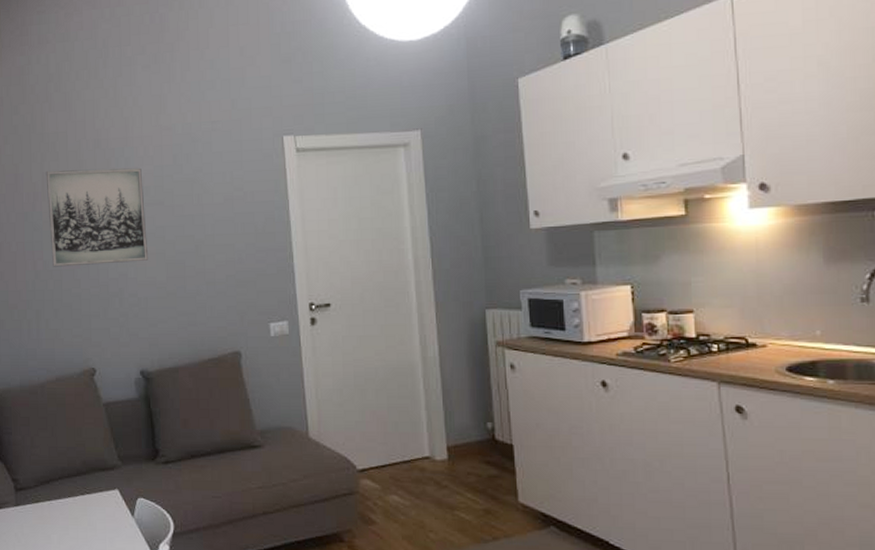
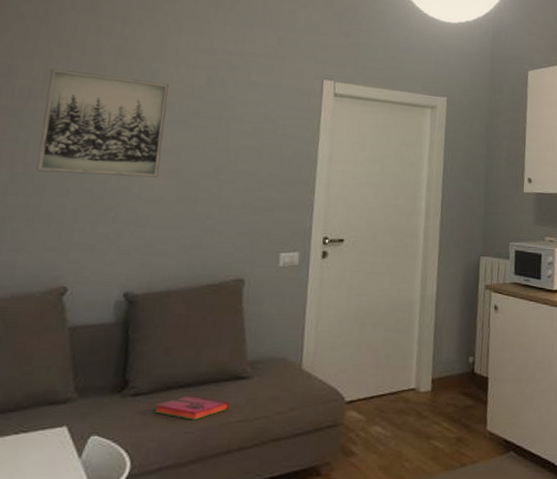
hardback book: none [184,462,248,486] -> present [154,395,230,420]

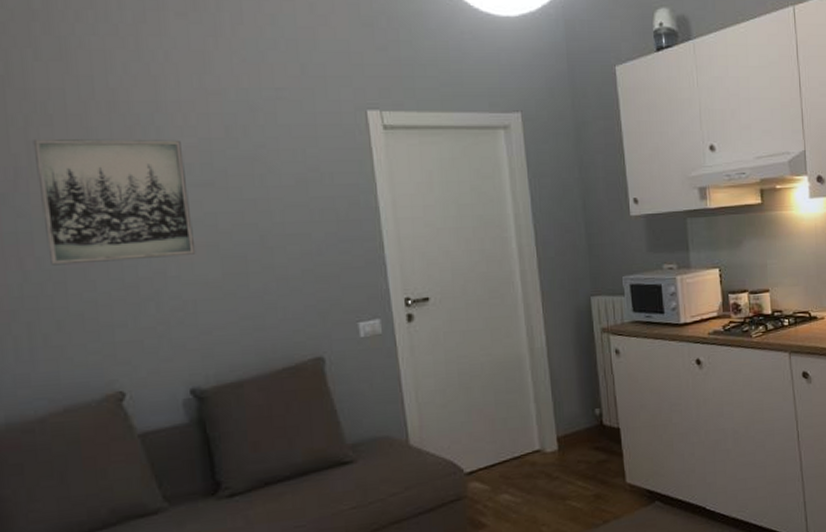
hardback book: present [154,395,230,420] -> none [256,487,338,514]

